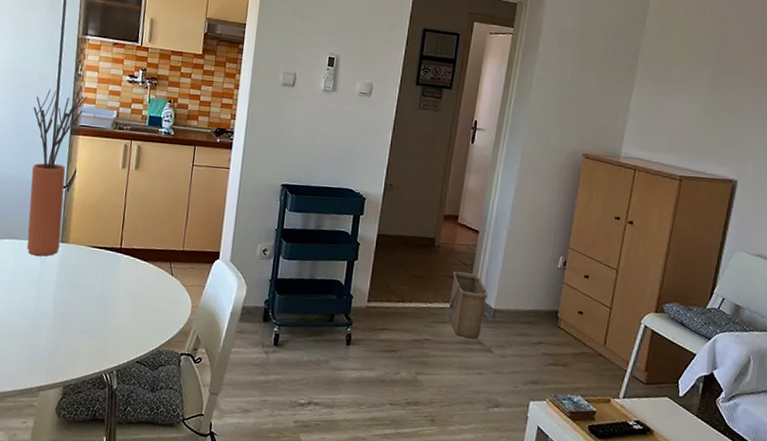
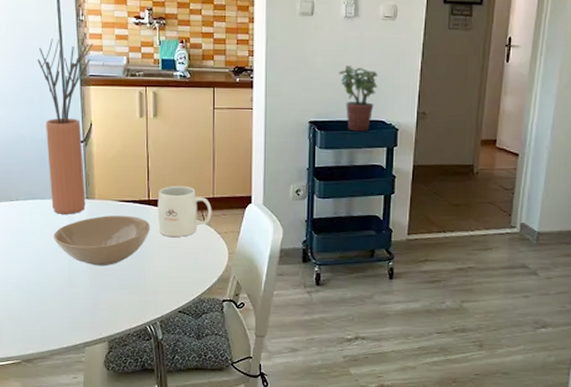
soup bowl: none [23,260,119,311] -> present [53,215,150,266]
mug: none [127,236,181,287] -> present [157,185,212,237]
potted plant: none [314,135,351,199] -> present [339,65,379,132]
basket: present [448,271,489,338] -> none [490,196,531,262]

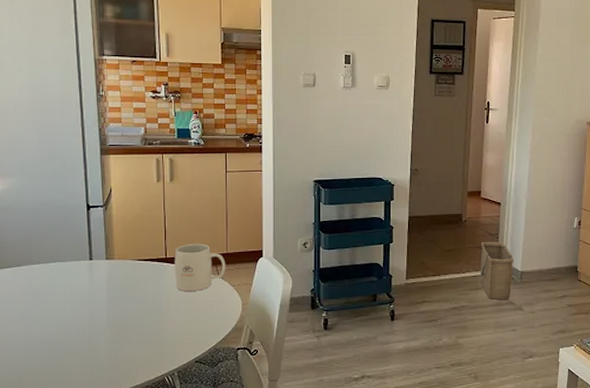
vase: present [37,32,93,214] -> none [59,106,112,275]
soup bowl: present [53,215,150,266] -> none [73,273,167,323]
potted plant: present [339,65,379,132] -> none [339,130,375,188]
basket: none [490,196,531,262] -> present [479,241,515,300]

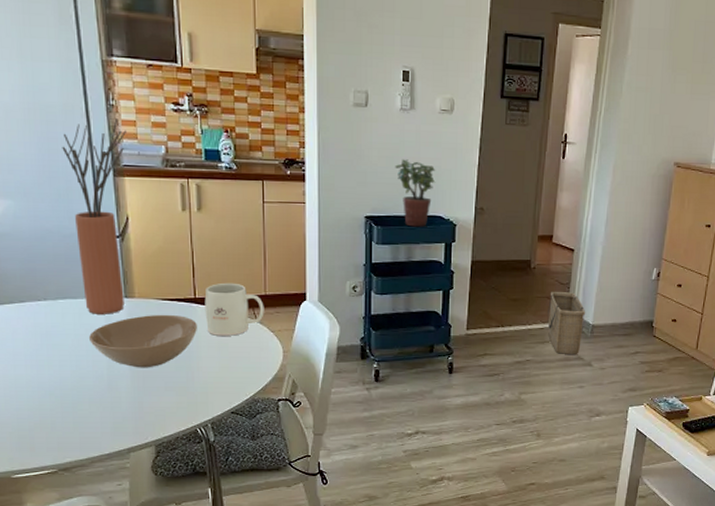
vase: none [59,106,112,275] -> present [62,118,126,314]
soup bowl: none [73,273,167,323] -> present [88,314,197,368]
potted plant: none [339,130,375,188] -> present [395,159,436,227]

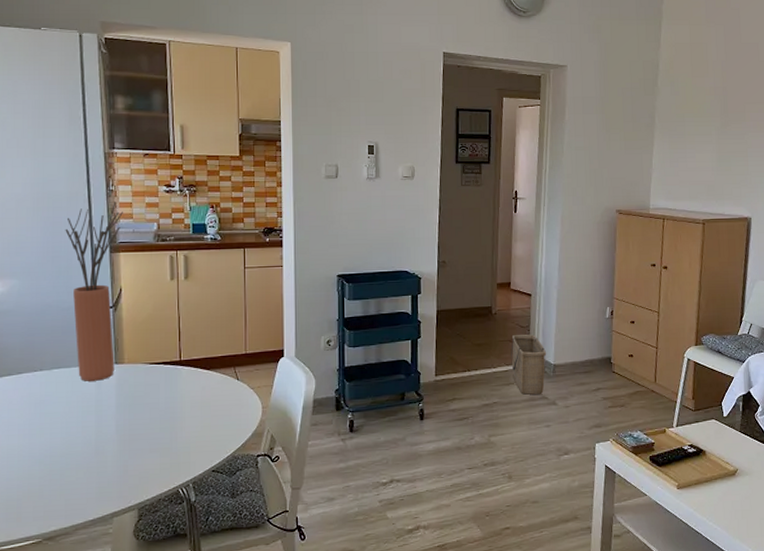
soup bowl: present [88,314,197,368] -> none [79,377,181,432]
mug: present [204,282,264,336] -> none [189,344,245,396]
potted plant: present [395,159,436,227] -> none [364,222,401,282]

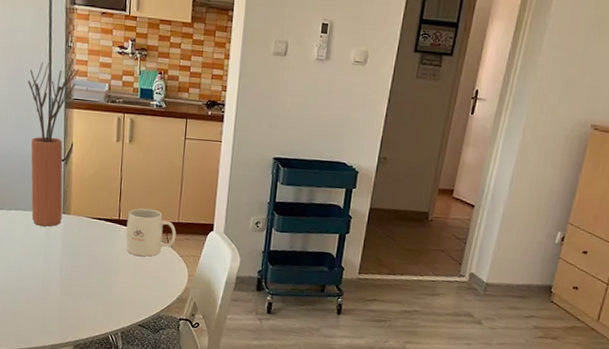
mug: none [189,344,245,396] -> present [126,208,177,257]
basket: present [511,334,547,395] -> none [439,245,481,311]

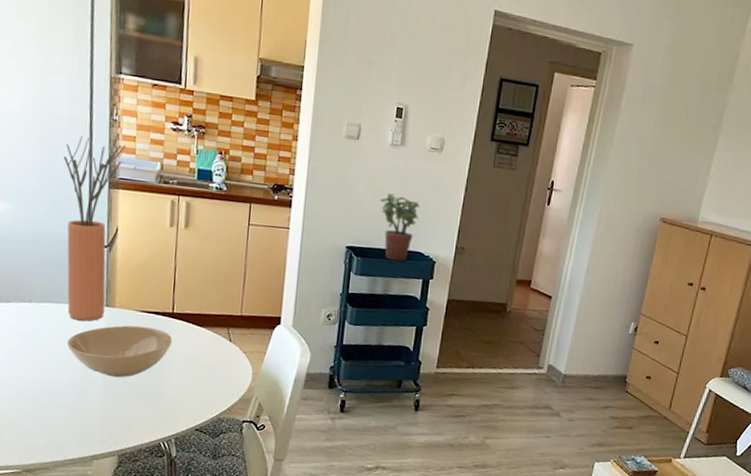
soup bowl: none [31,230,118,277] -> present [66,325,172,378]
mug: present [126,208,177,257] -> none [180,300,239,354]
potted plant: none [306,106,344,172] -> present [380,193,421,262]

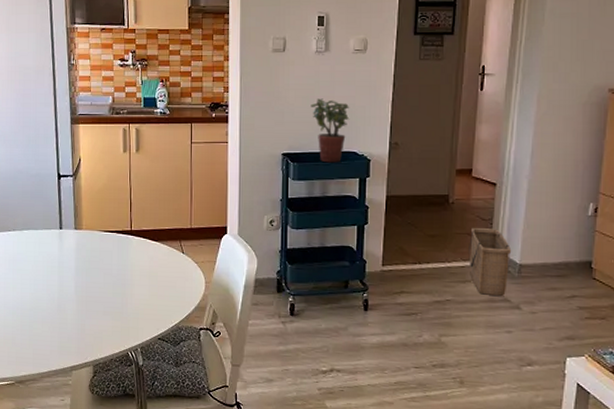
vase: present [63,133,126,321] -> none [33,75,82,244]
soup bowl: present [66,325,172,378] -> none [44,244,132,294]
basket: none [518,336,559,403] -> present [469,227,512,296]

